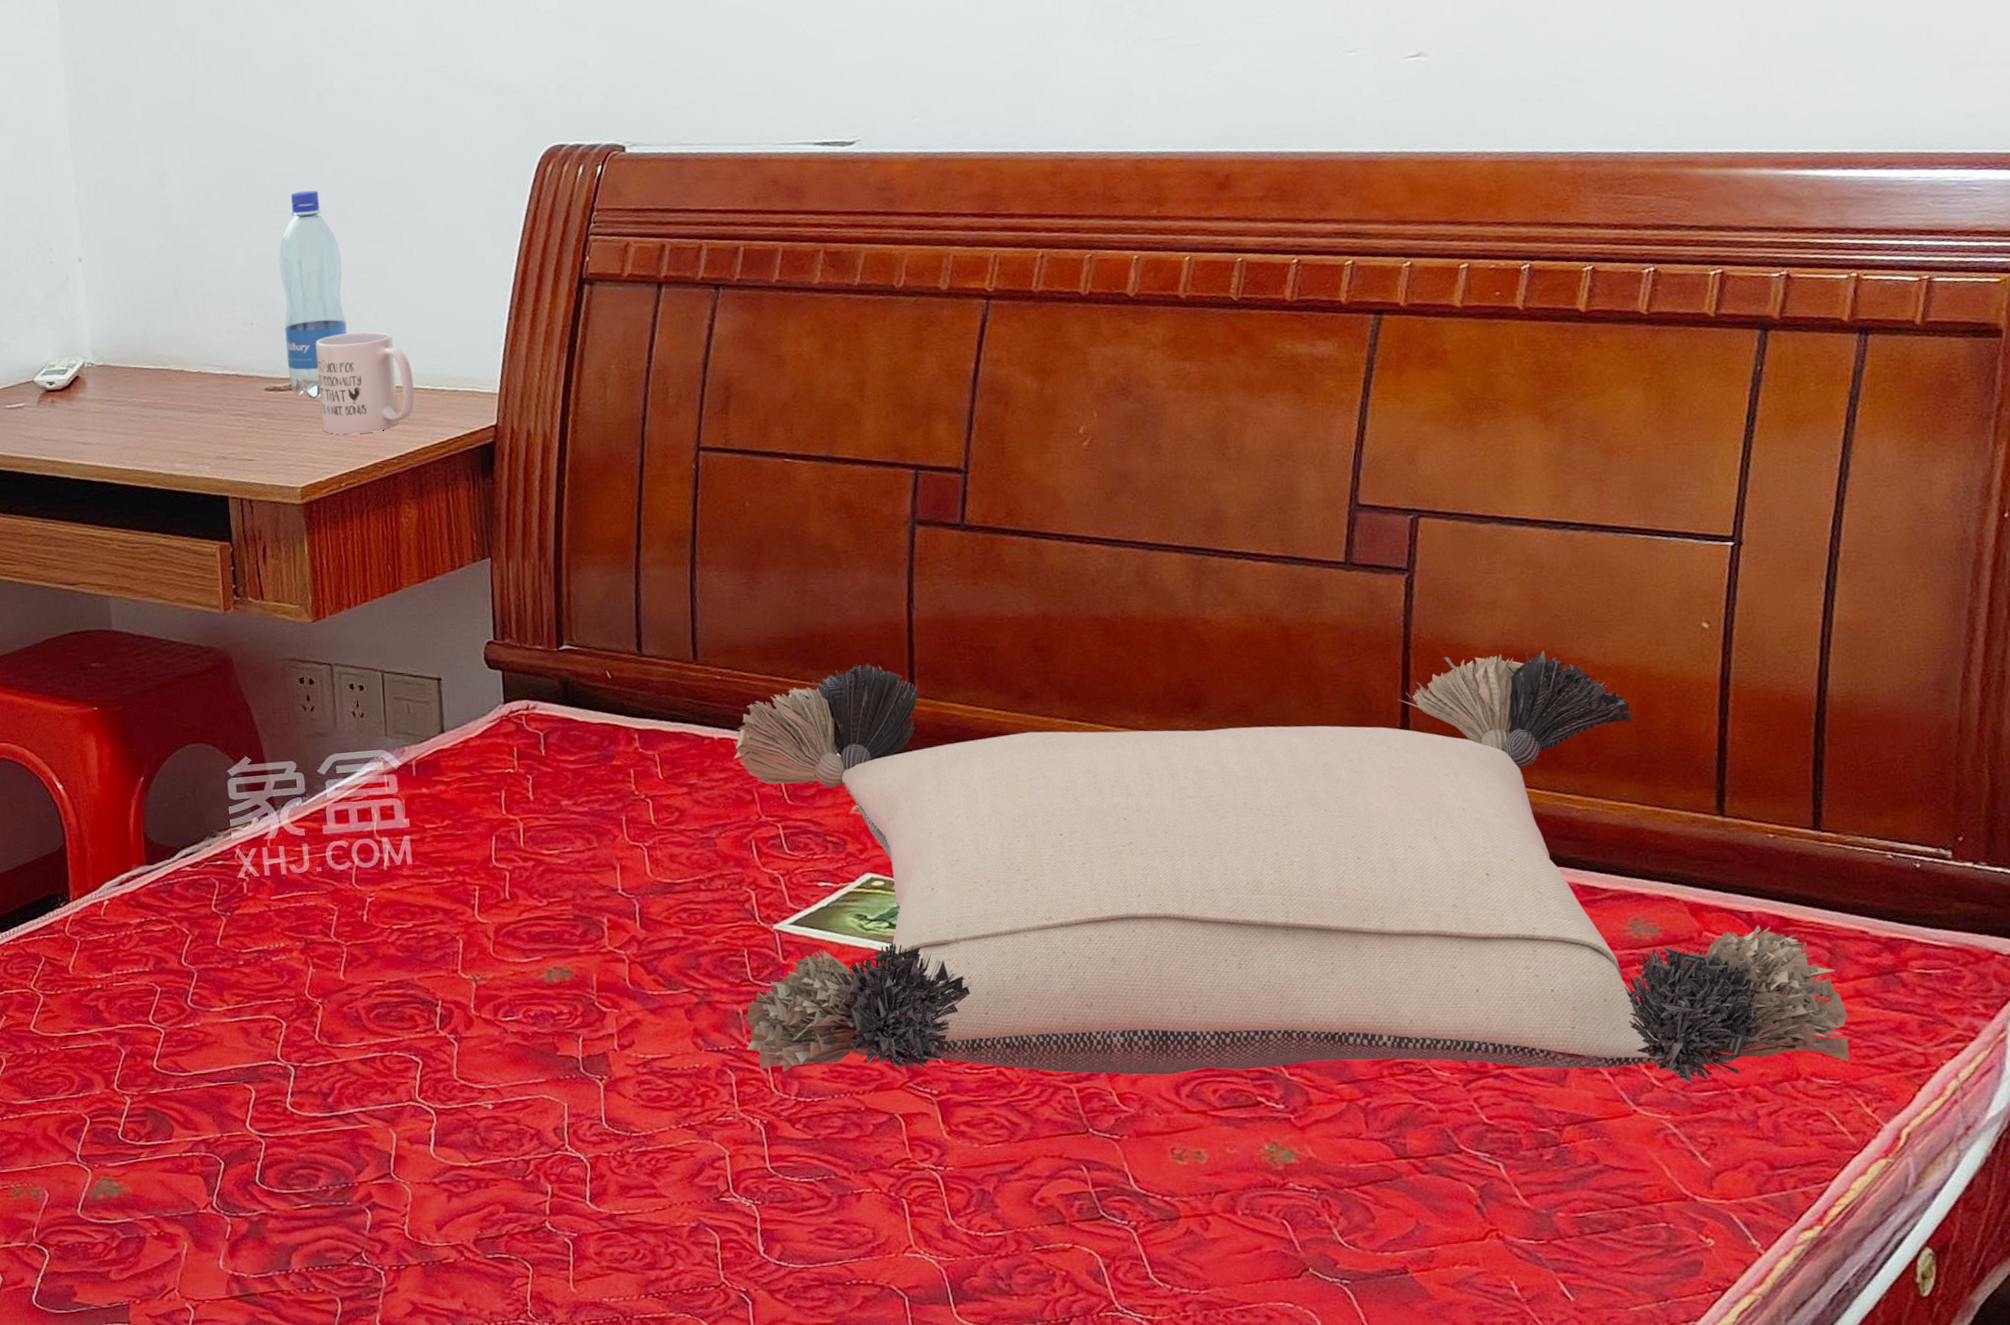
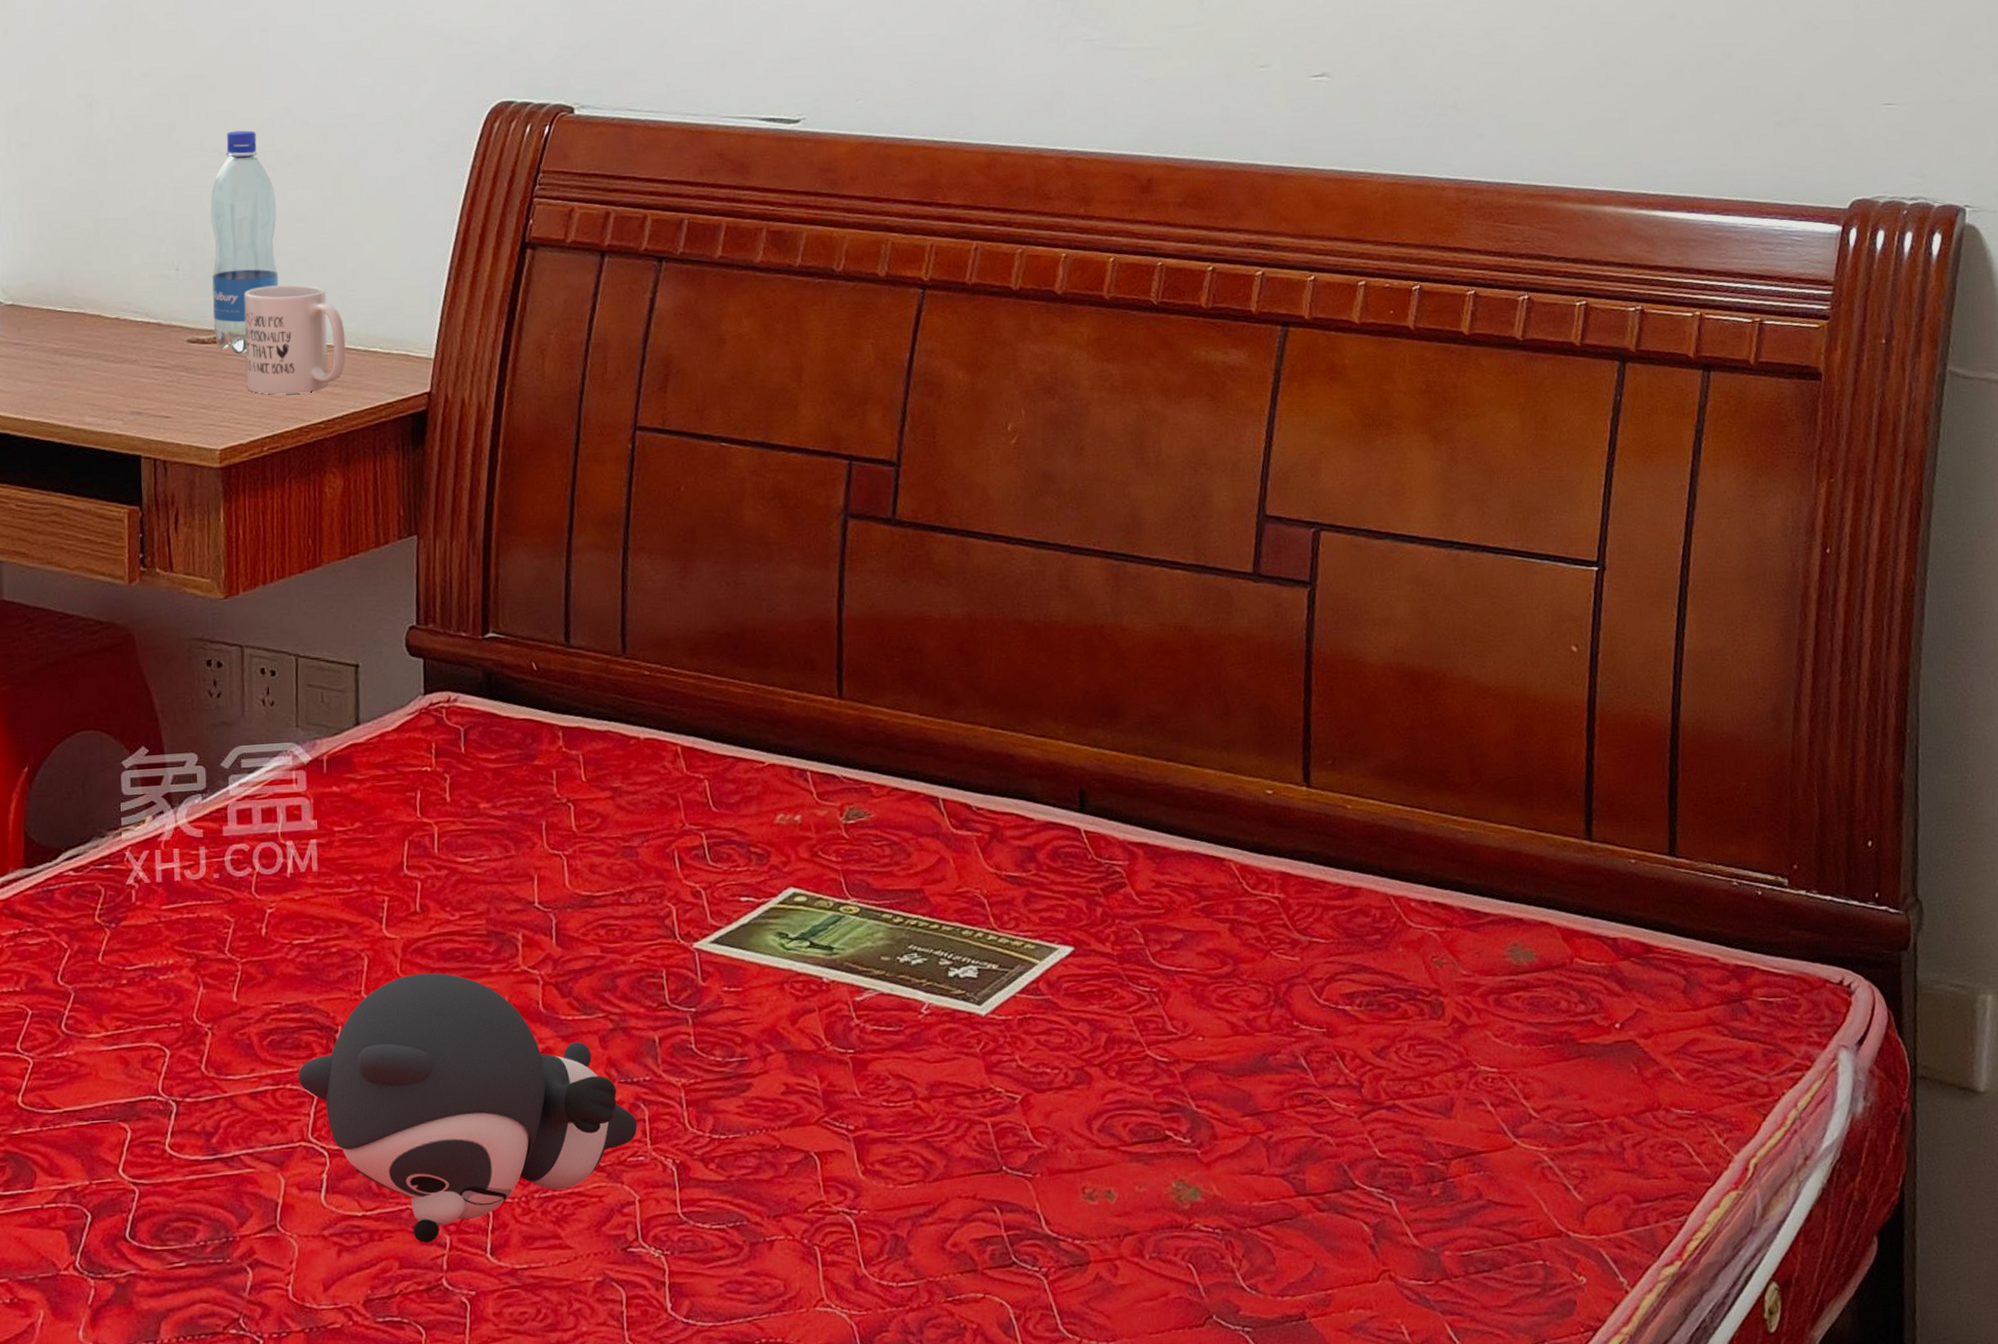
stuffed animal: none [403,953,725,1191] -> present [298,972,638,1243]
pillow: present [733,650,1849,1085] -> none [656,662,1703,1116]

